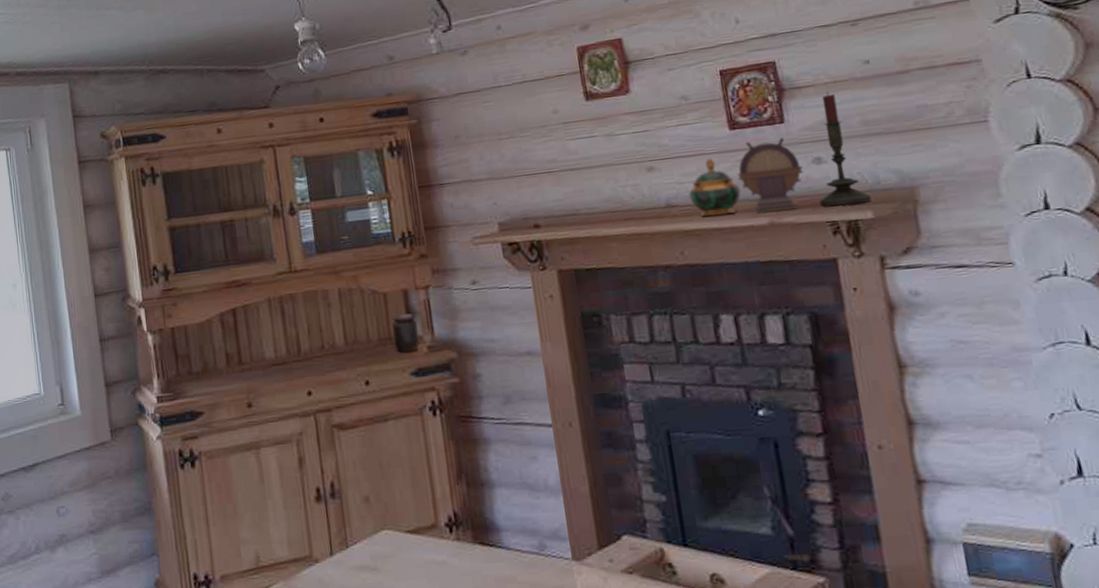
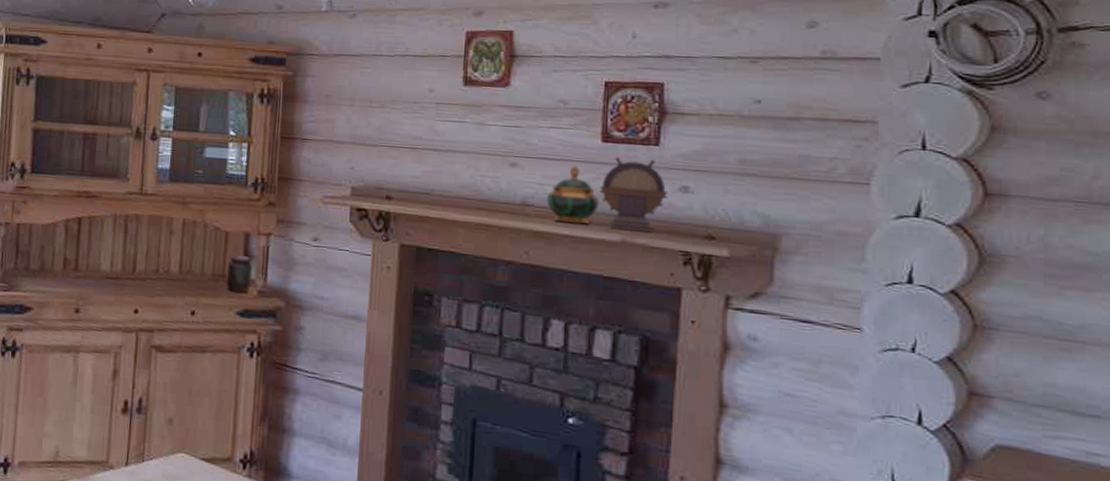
candle: present [819,91,872,207] -> none [677,123,731,241]

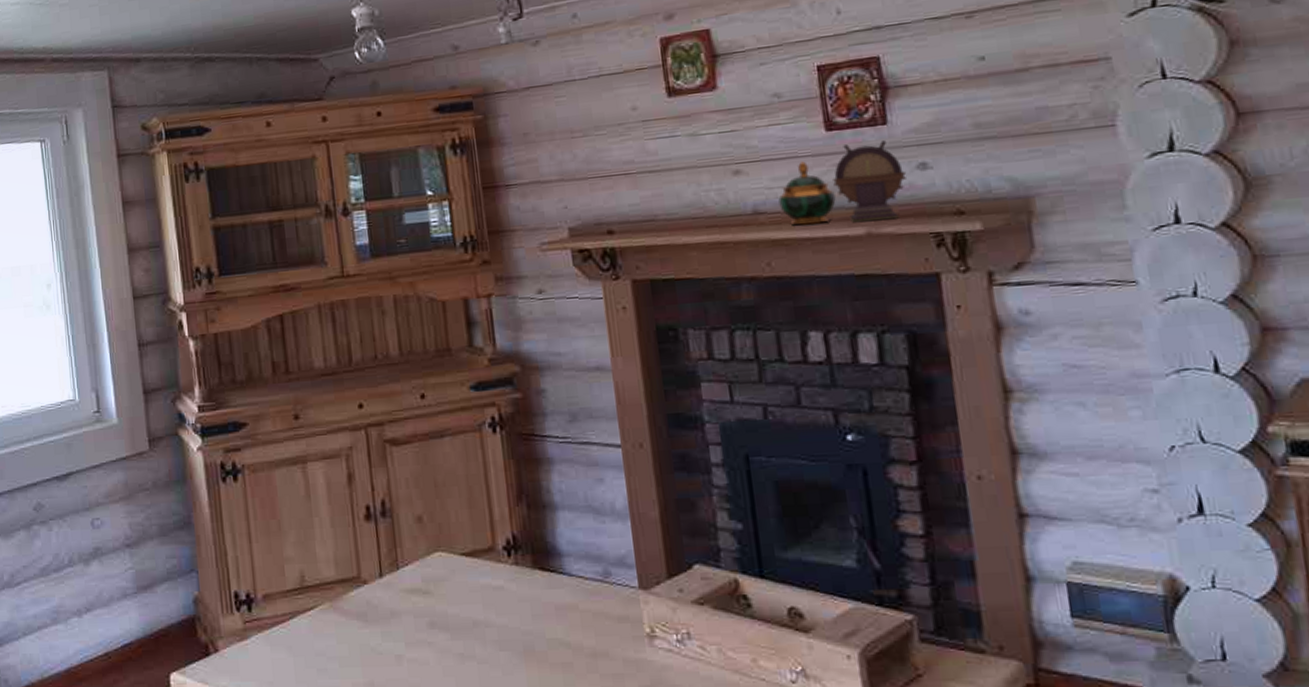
jar: present [226,254,252,293] -> none [450,323,481,365]

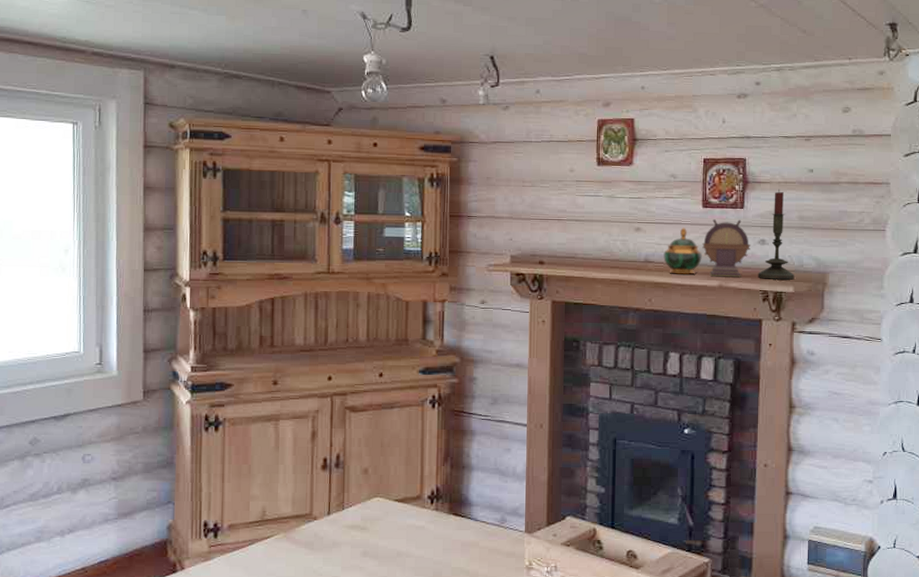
candle: none [922,90,981,217] -> present [758,189,795,280]

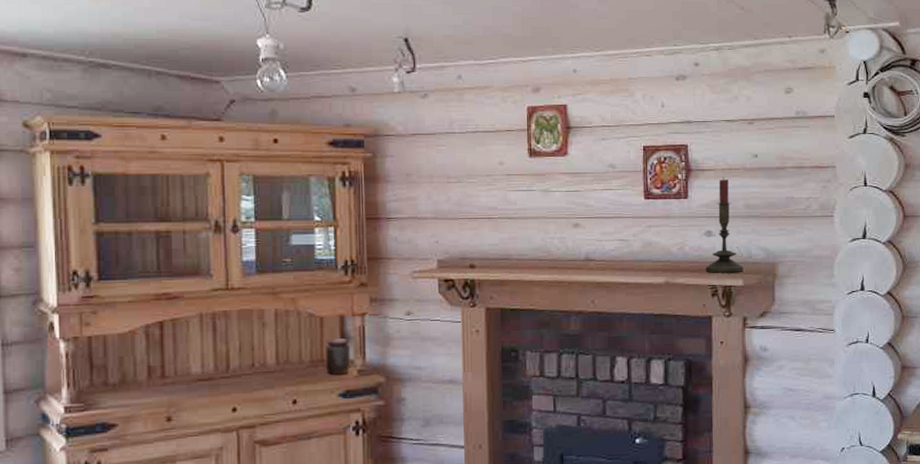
jar: none [408,320,431,353] -> present [325,337,351,375]
decorative jar: present [663,227,702,274] -> none [605,221,646,272]
clock: present [702,219,751,277] -> none [646,211,698,272]

